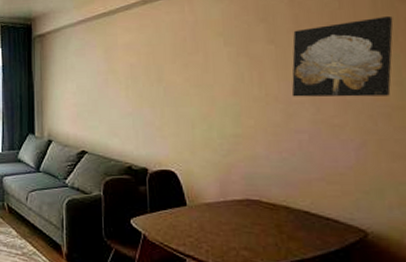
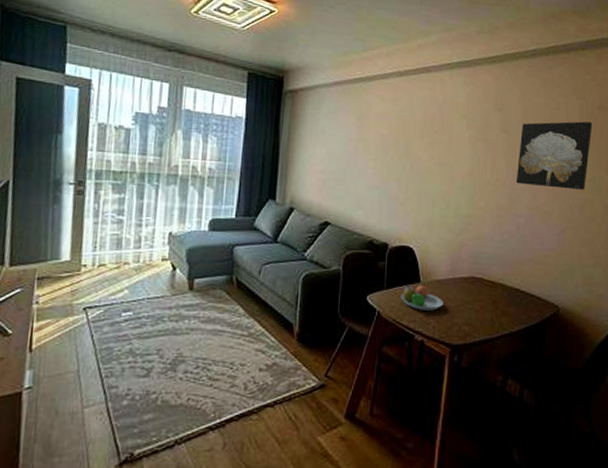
fruit bowl: none [166,208,216,235] -> present [400,285,444,311]

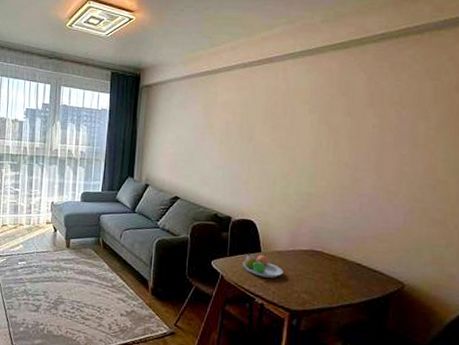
wall art: present [515,121,593,190] -> none [359,101,449,171]

